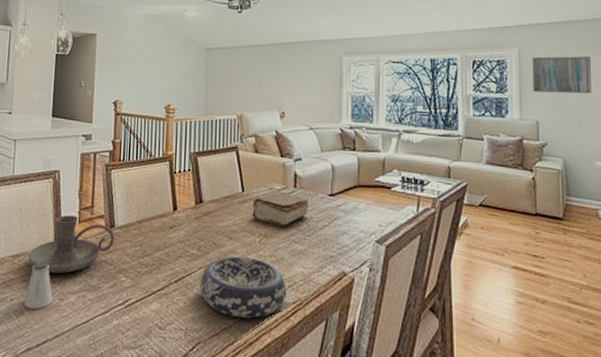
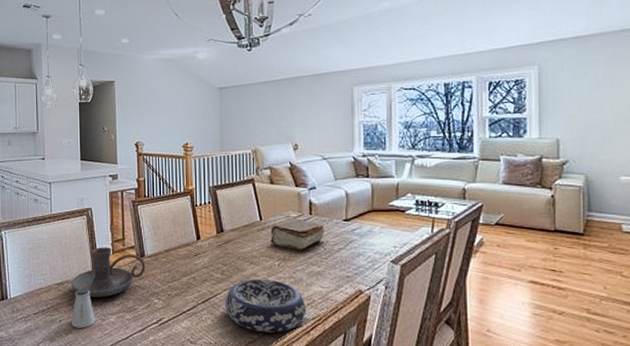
wall art: present [532,56,592,94] -> none [553,70,619,110]

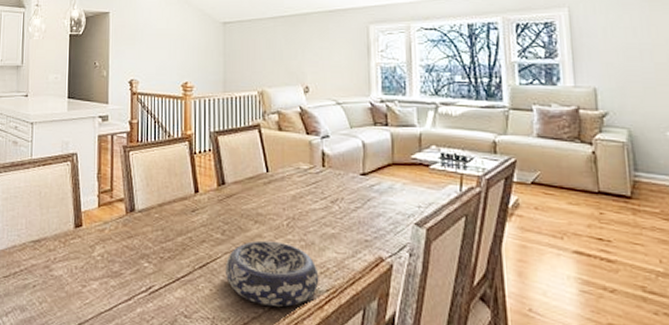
candle holder: present [71,247,146,298] -> none [49,199,136,259]
saltshaker: present [71,287,96,328] -> none [46,246,76,296]
book: present [270,218,324,251] -> none [278,171,339,209]

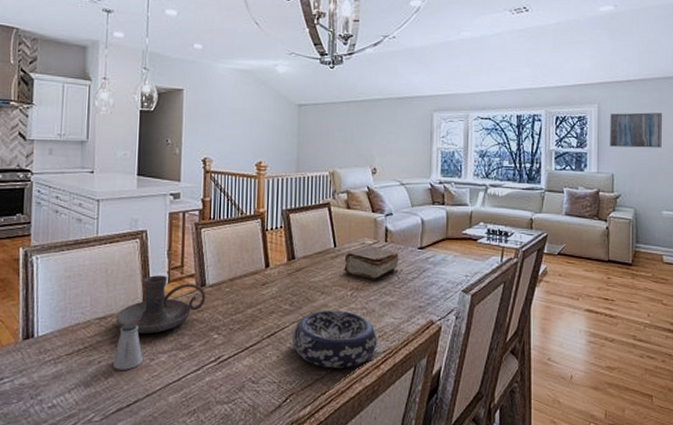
saltshaker: none [46,246,76,296] -> present [112,322,144,370]
candle holder: none [49,199,136,259] -> present [116,275,206,334]
book: none [278,171,339,209] -> present [344,246,399,280]
wall art: none [585,14,658,56] -> present [610,112,663,148]

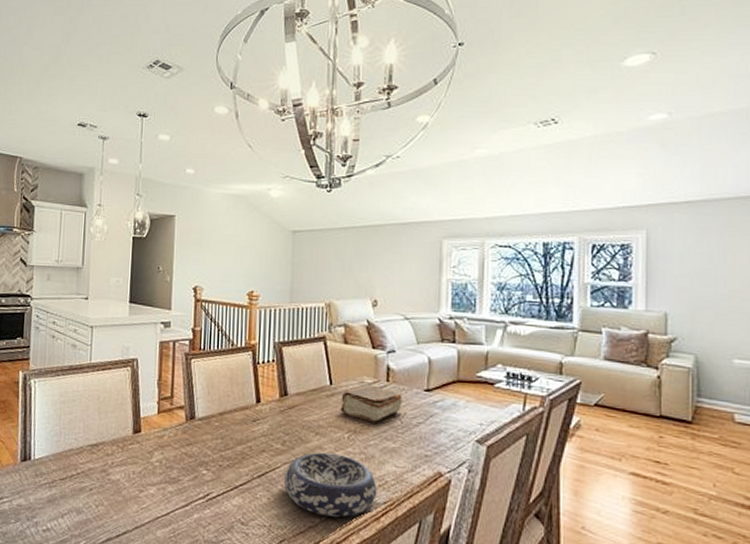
saltshaker: present [112,322,144,370] -> none [103,451,133,500]
candle holder: present [116,275,206,334] -> none [107,405,196,464]
wall art: present [610,112,663,148] -> none [662,240,734,283]

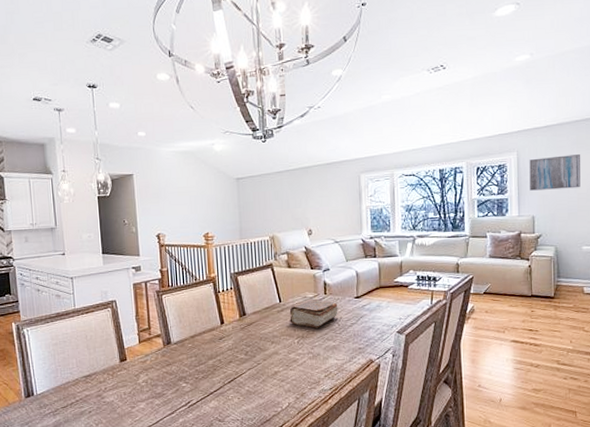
decorative bowl: present [283,452,377,518] -> none [249,356,324,406]
wall art: none [662,240,734,283] -> present [529,154,581,191]

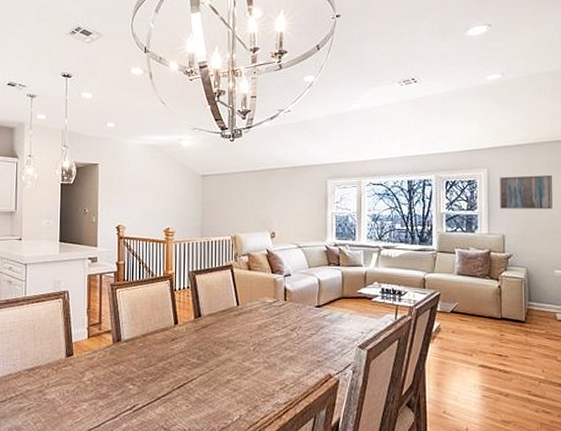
book: present [289,299,338,328] -> none [246,304,298,336]

